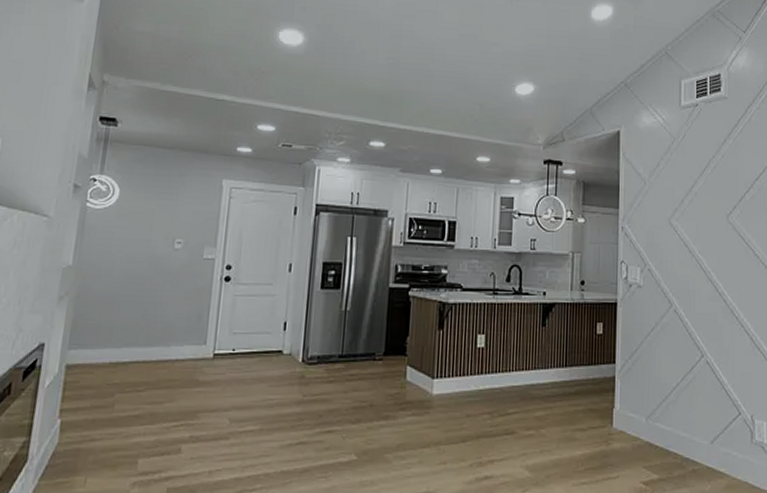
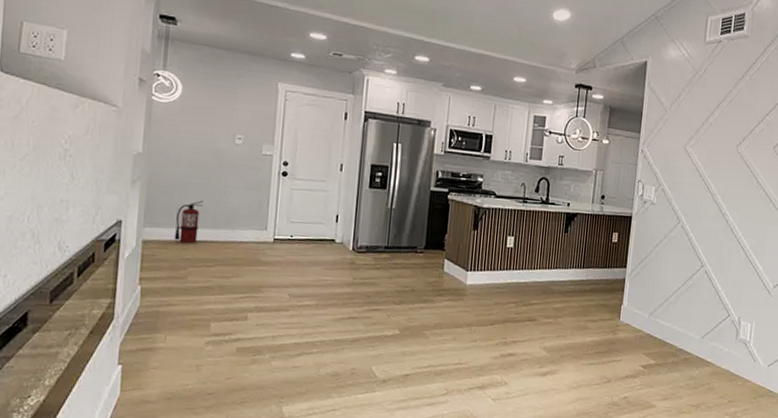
fire extinguisher: none [101,315,137,366] -> present [173,200,204,244]

